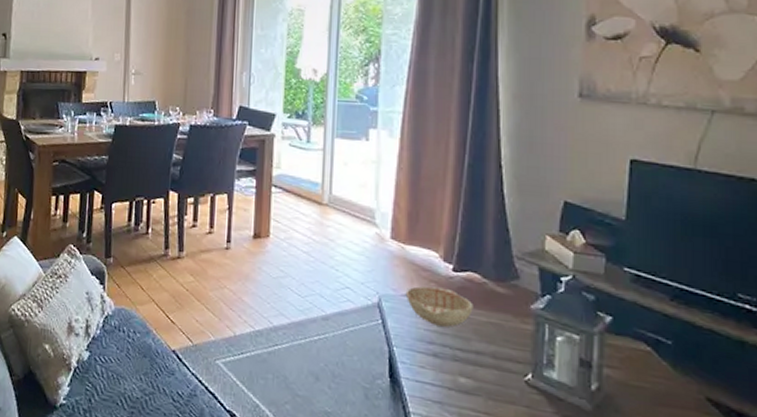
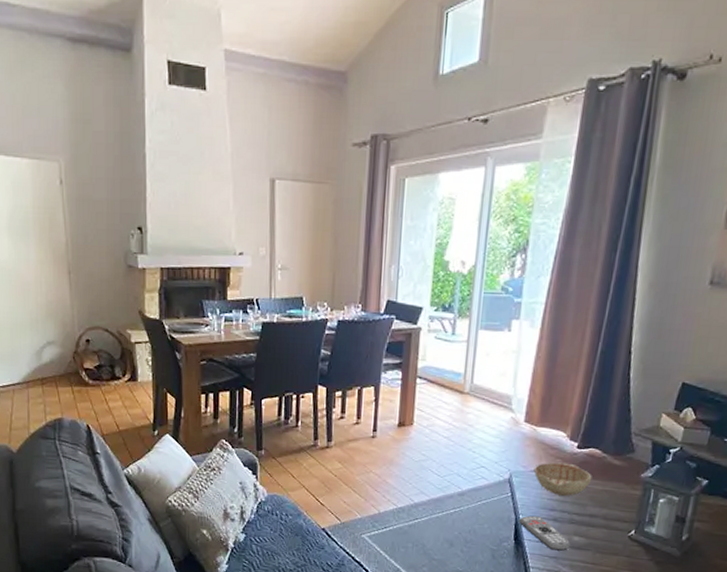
remote control: none [394,348,457,395] -> present [519,515,571,551]

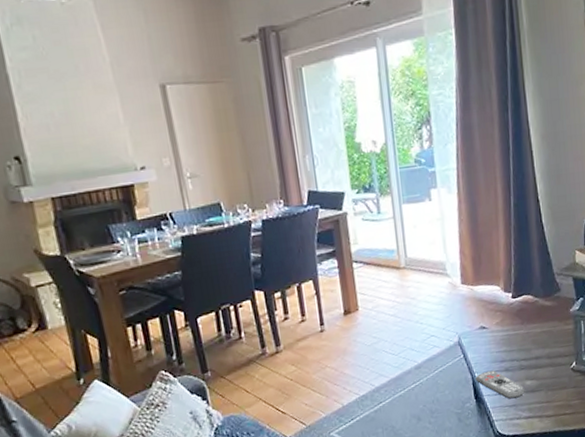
decorative bowl: present [533,462,592,496] -> none [478,313,530,347]

